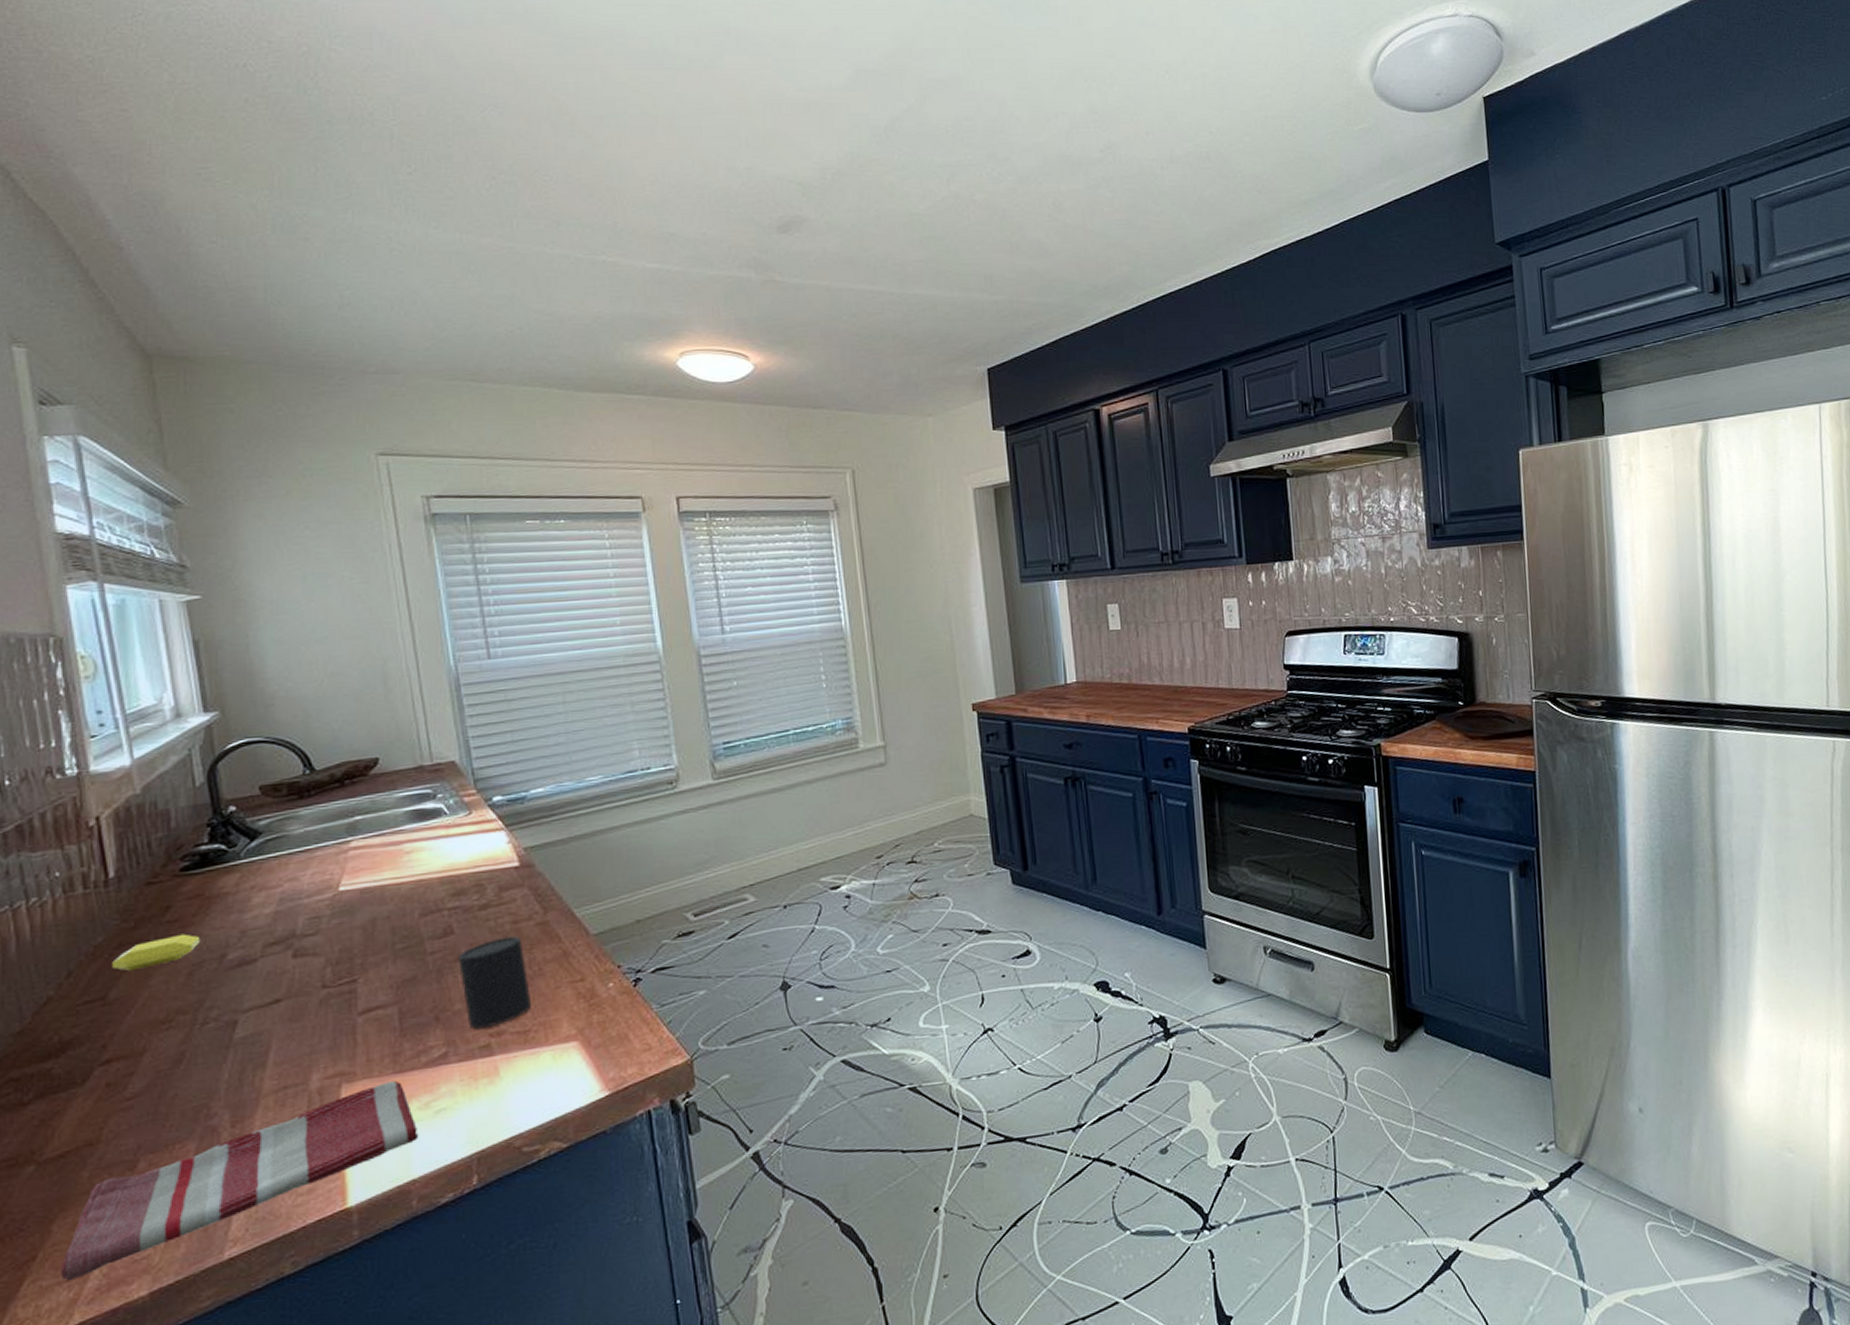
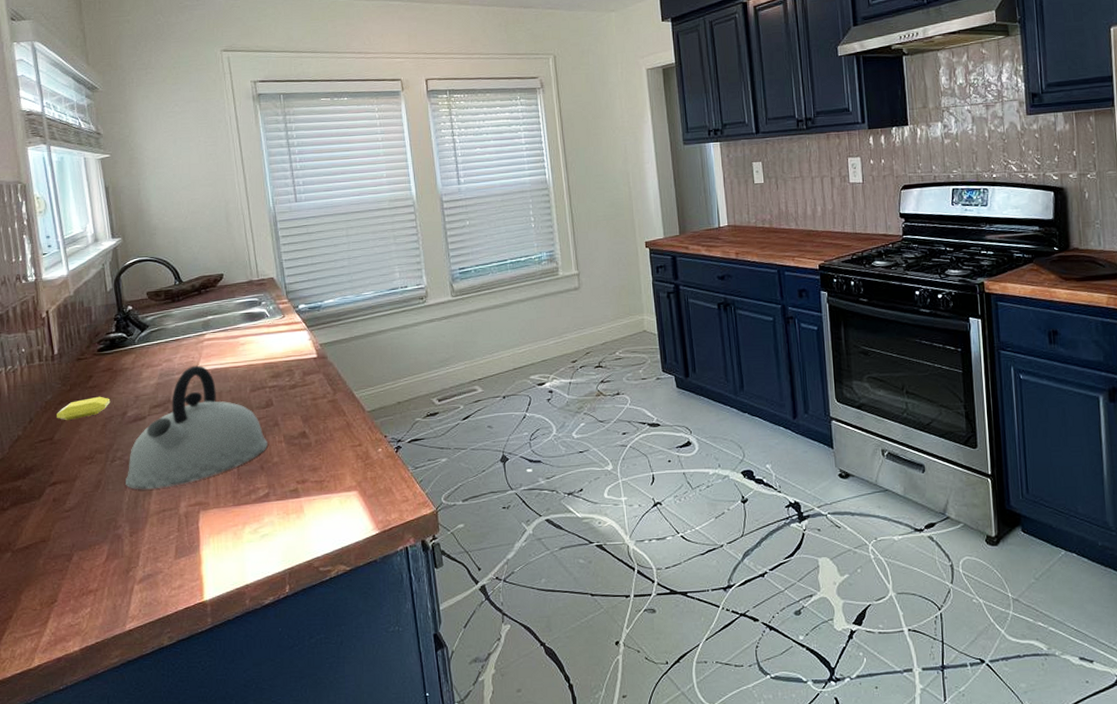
dish towel: present [60,1080,419,1282] -> none [26,511,250,636]
kettle: none [223,884,447,1061] -> present [125,365,269,490]
cup: present [458,935,532,1030] -> none [276,409,326,477]

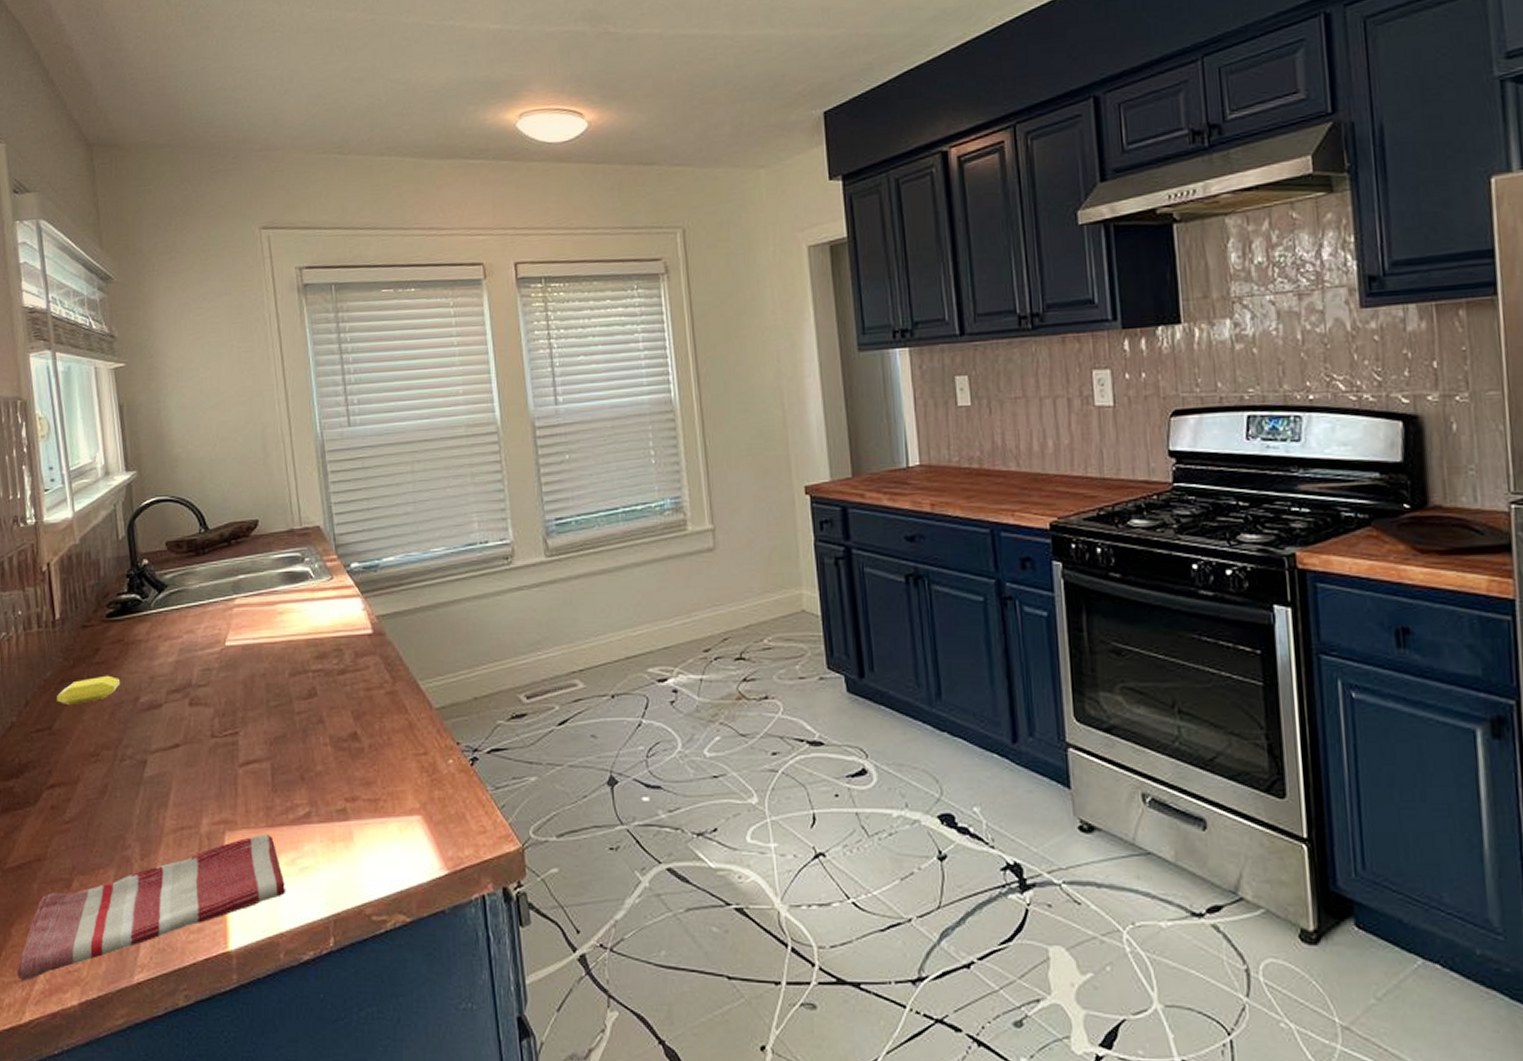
dish towel: none [26,511,250,636] -> present [17,834,286,982]
kettle: present [125,365,269,490] -> none [135,639,311,800]

